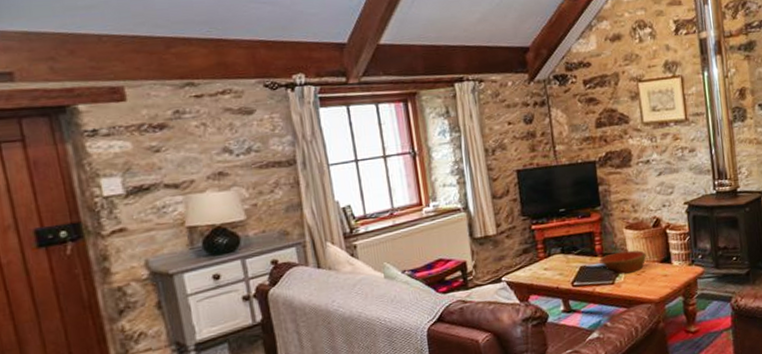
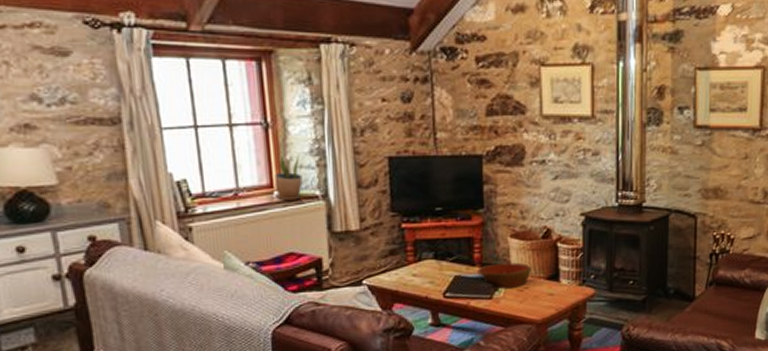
potted plant: none [422,176,447,215] -> present [274,155,303,201]

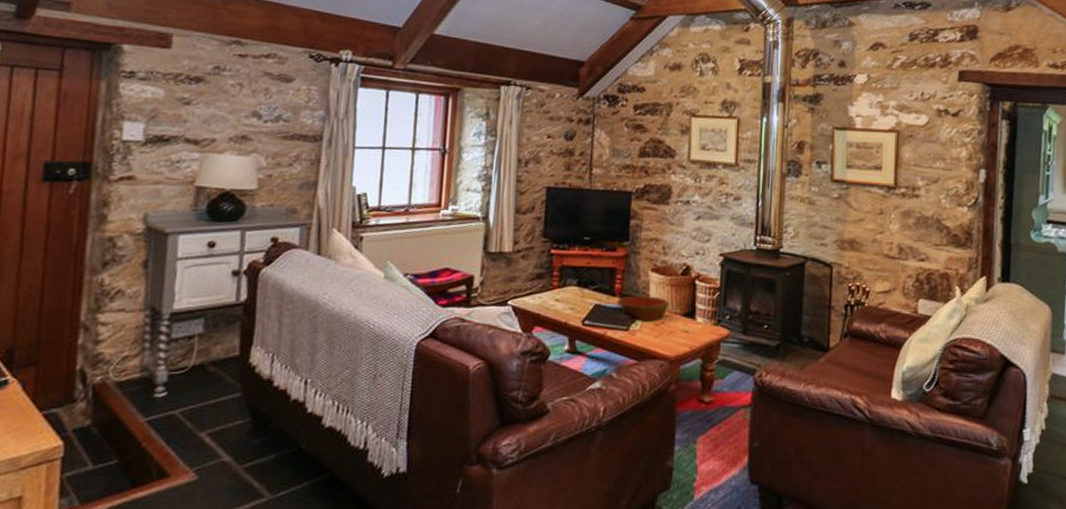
potted plant: present [274,155,303,201] -> none [442,178,468,220]

